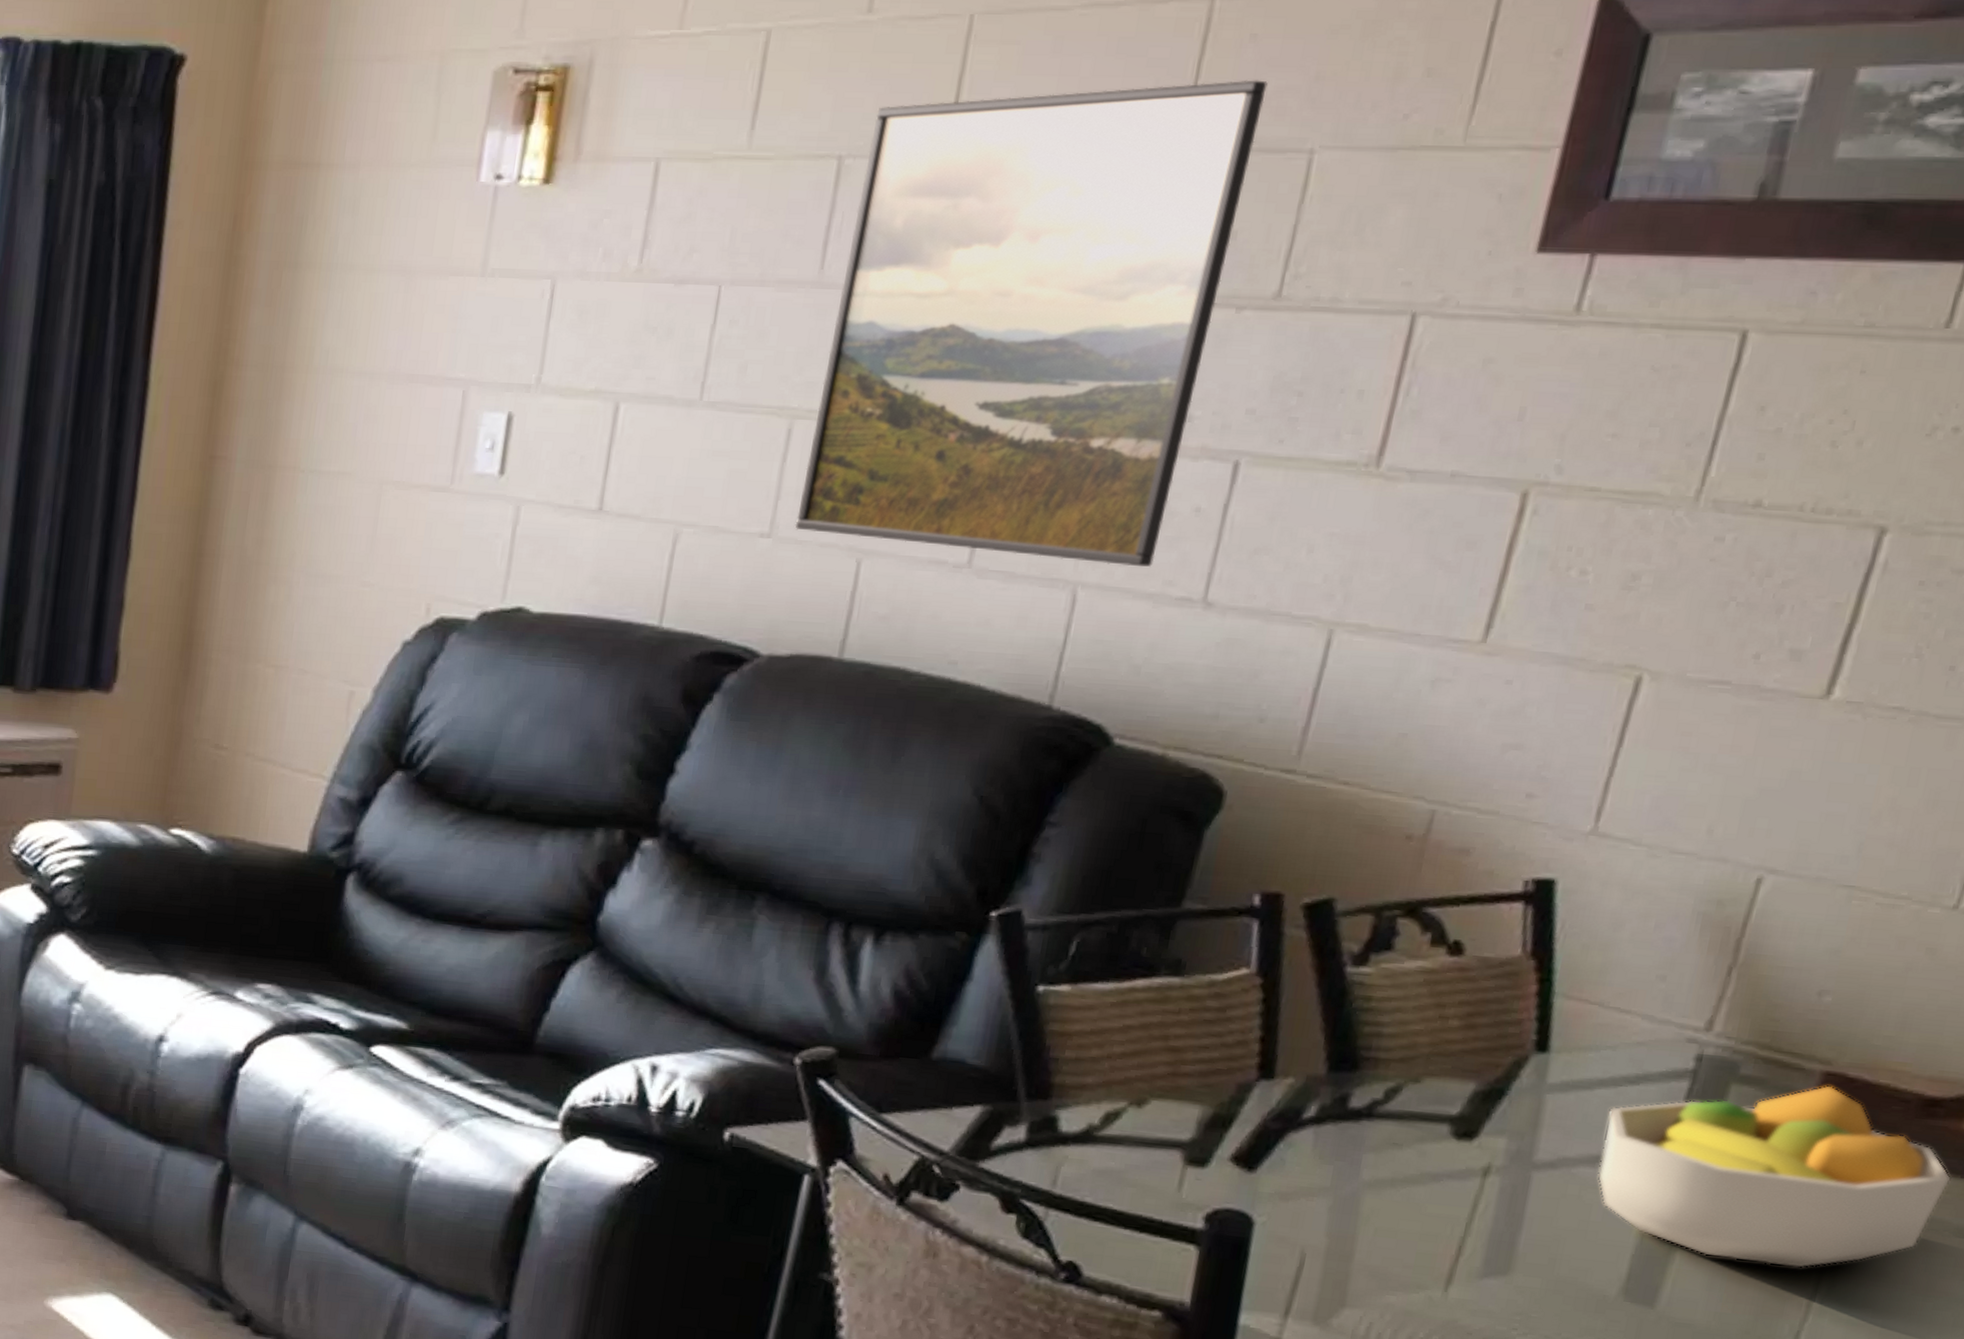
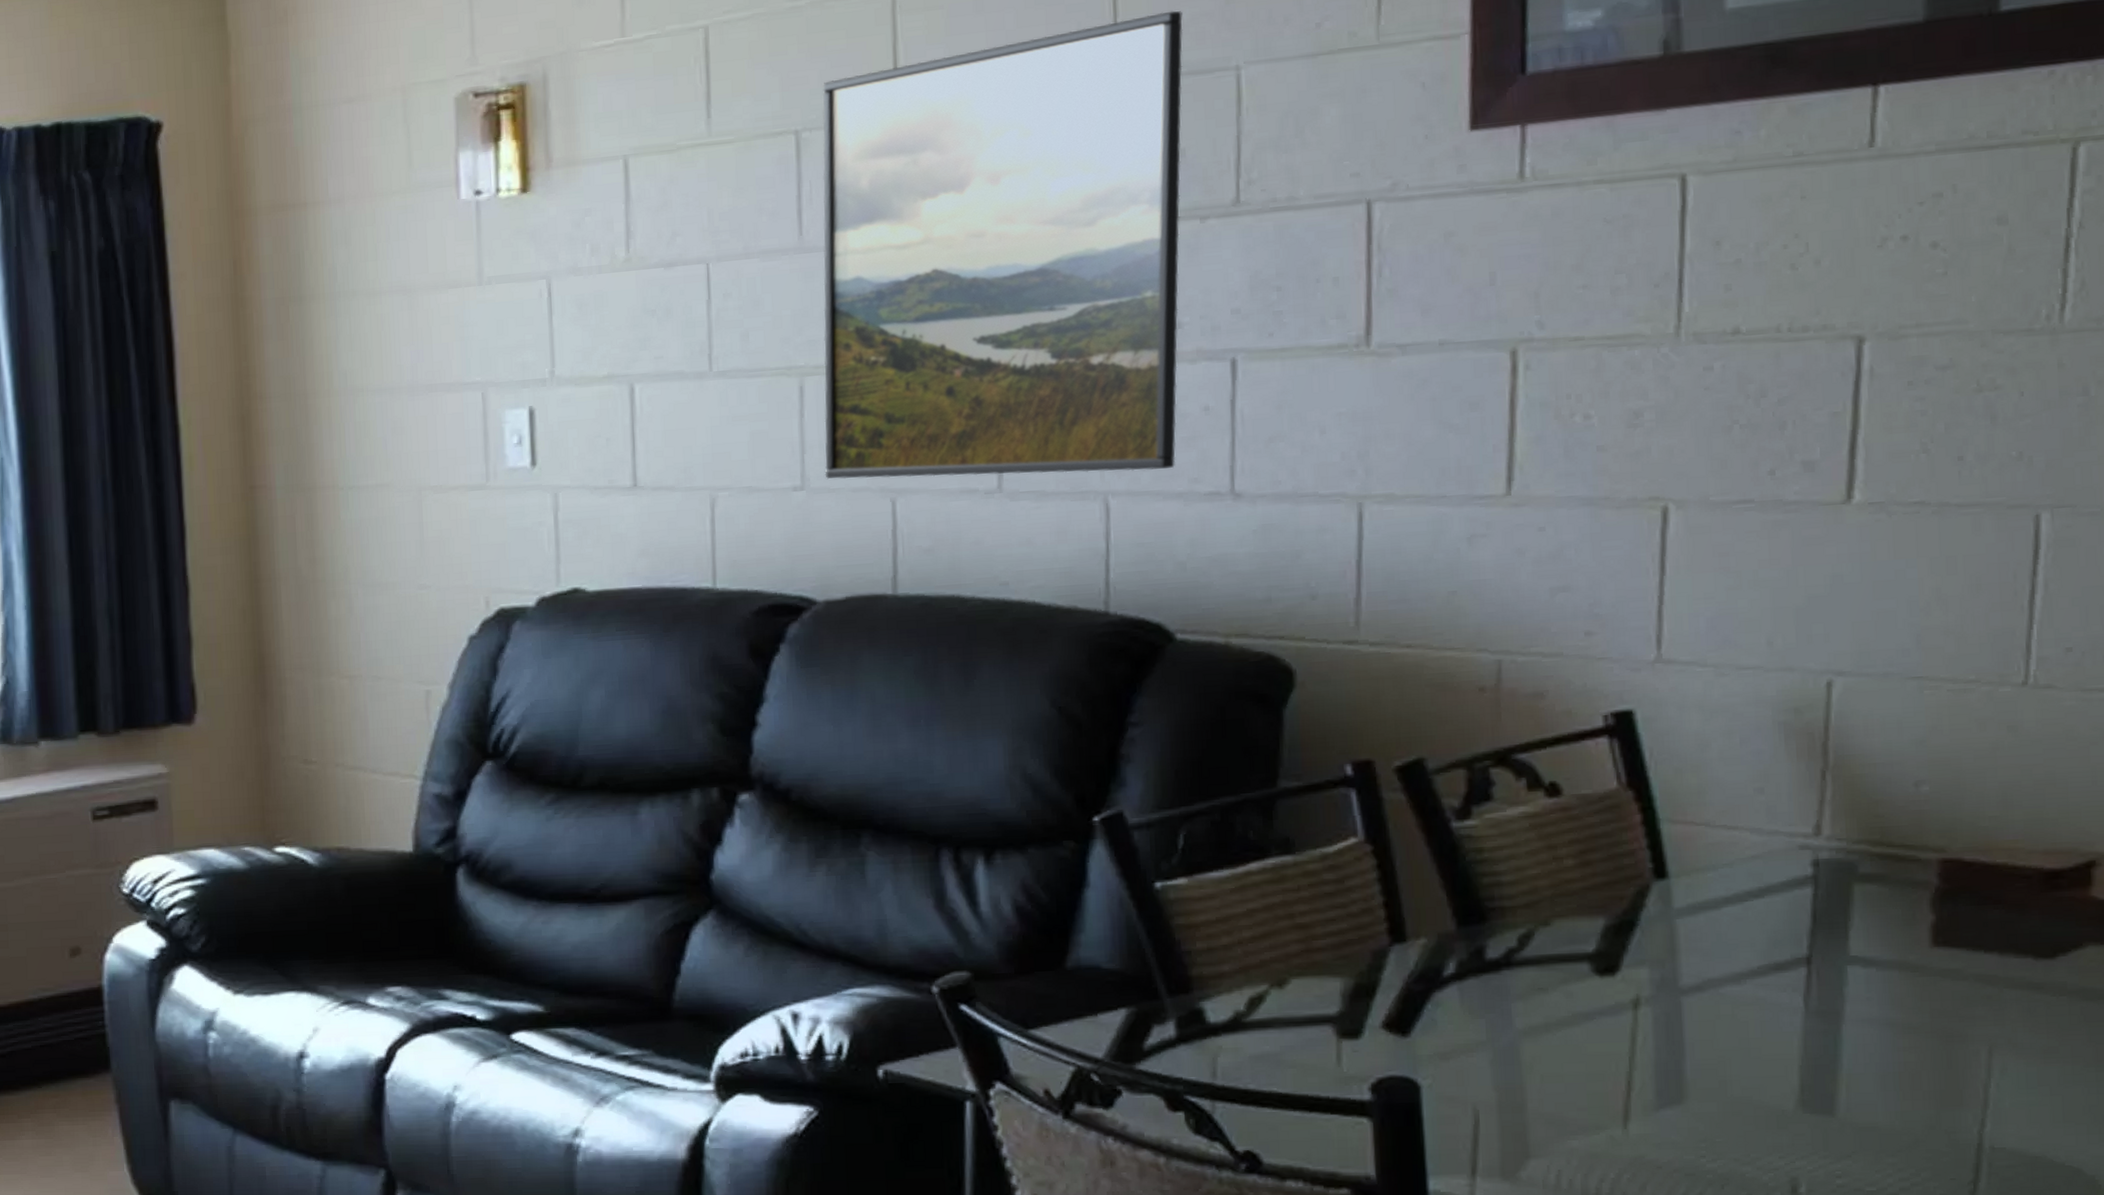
fruit bowl: present [1597,1085,1951,1269] -> none [1741,872,2092,1058]

